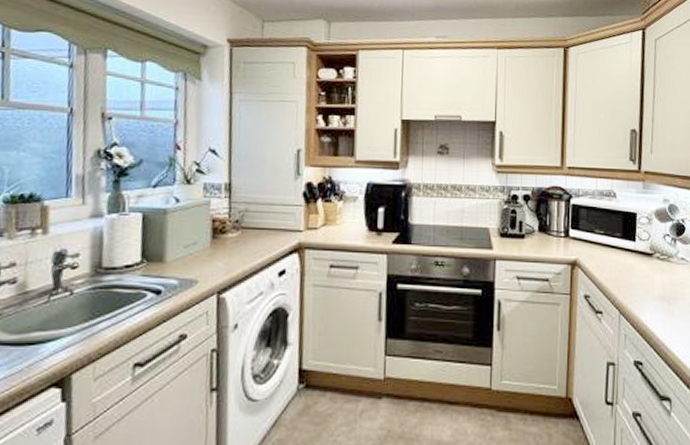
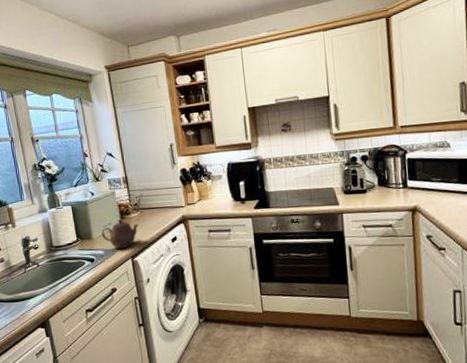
teapot: none [179,238,235,280] -> present [101,218,138,250]

